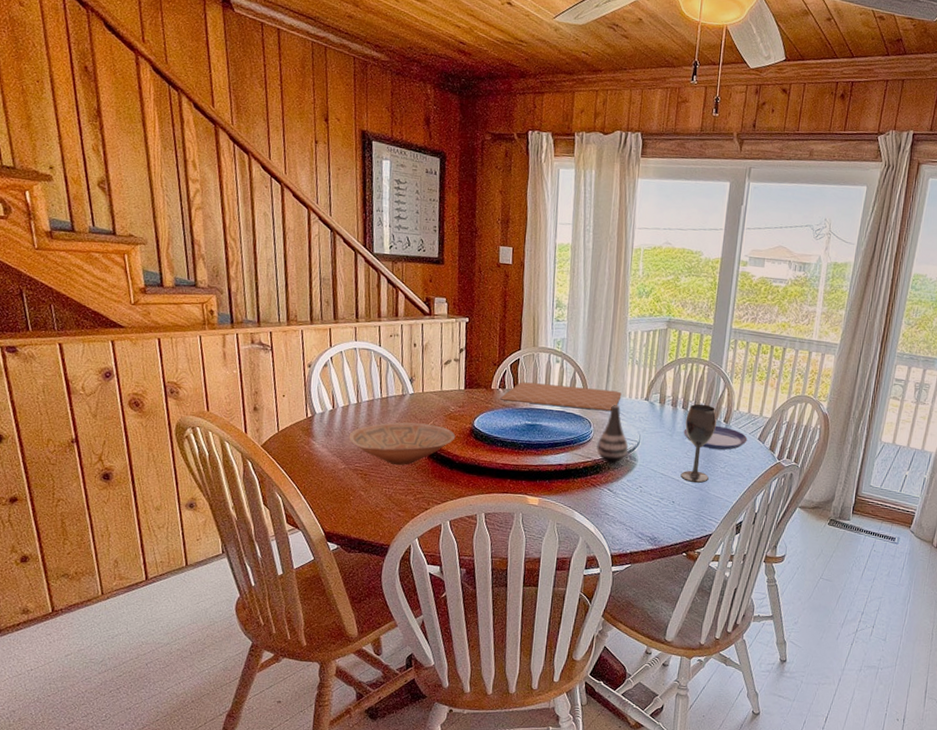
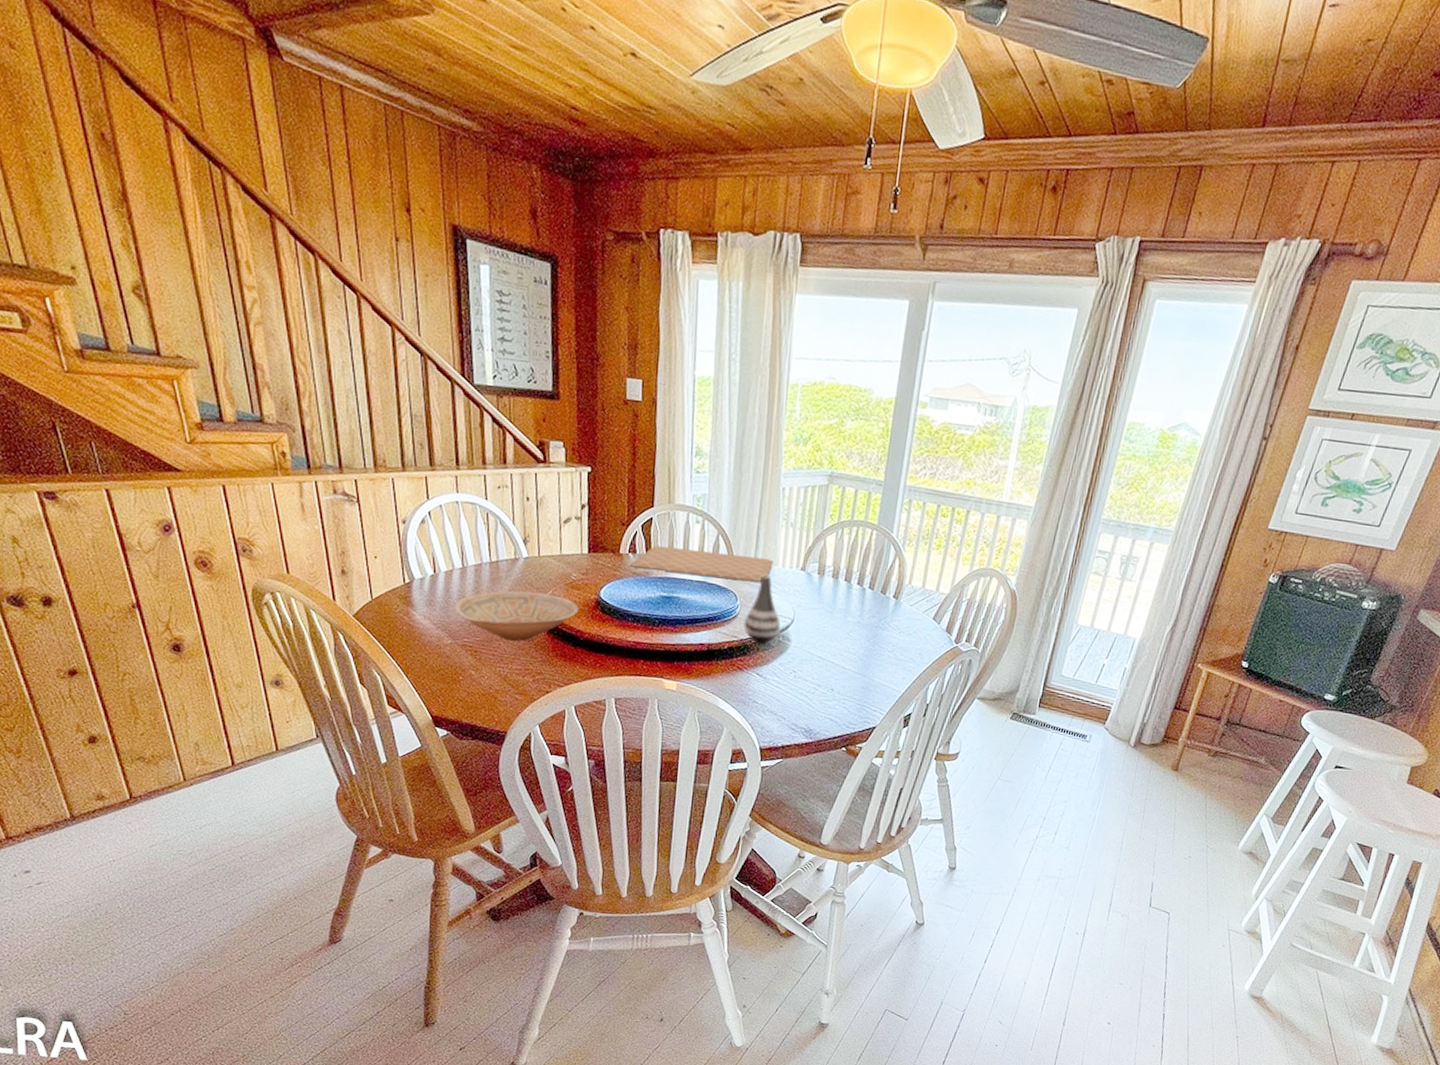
wine glass: present [680,403,717,483] -> none [841,575,885,668]
plate: present [683,425,748,450] -> none [845,601,921,631]

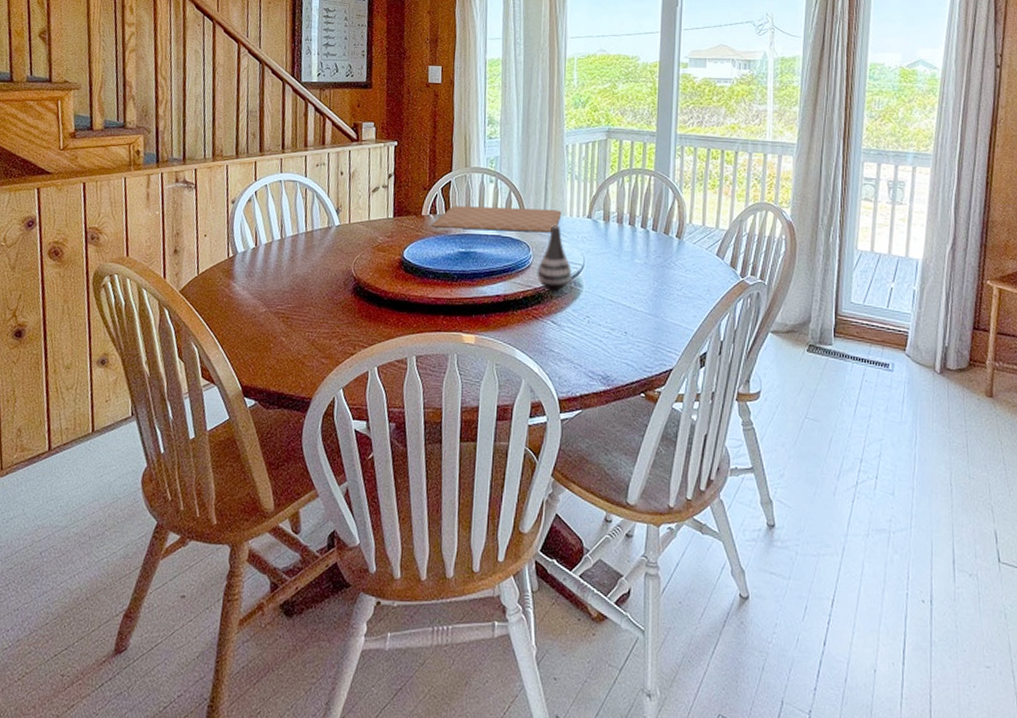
bowl: present [454,591,579,642] -> none [271,257,384,305]

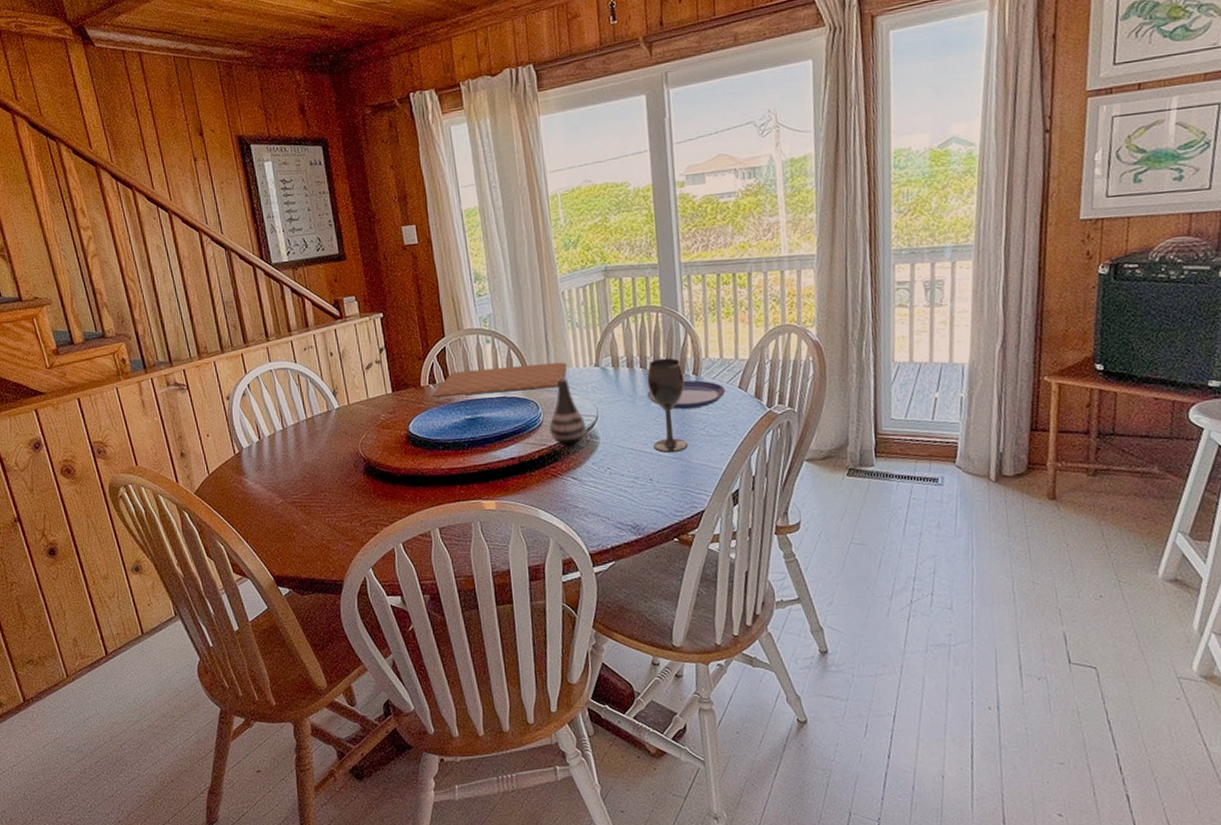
wine glass: none [632,218,668,309] -> present [646,358,688,453]
plate: none [632,242,704,269] -> present [647,380,726,409]

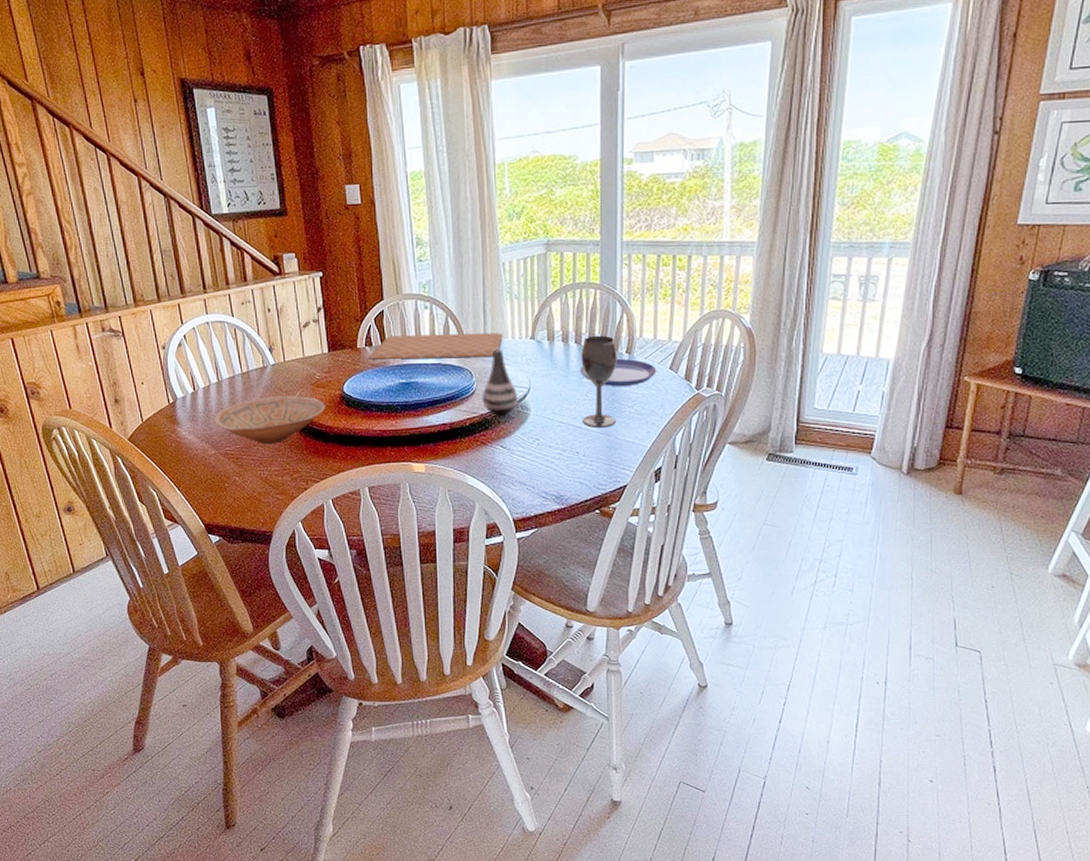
bowl: none [280,438,392,490] -> present [214,396,326,444]

